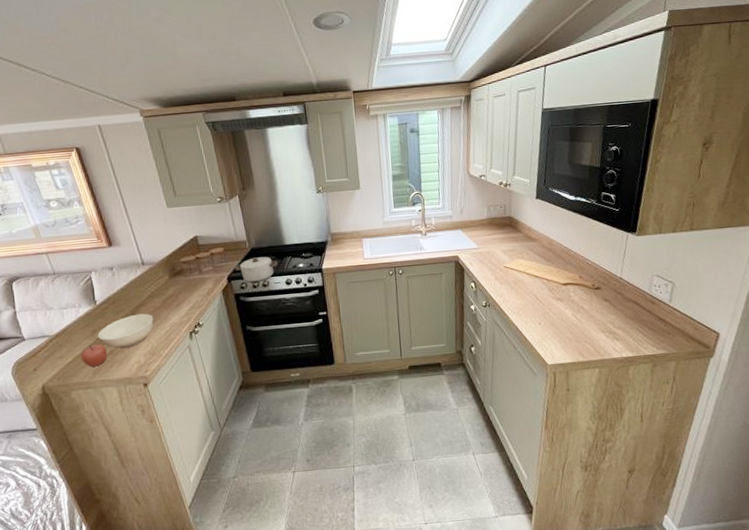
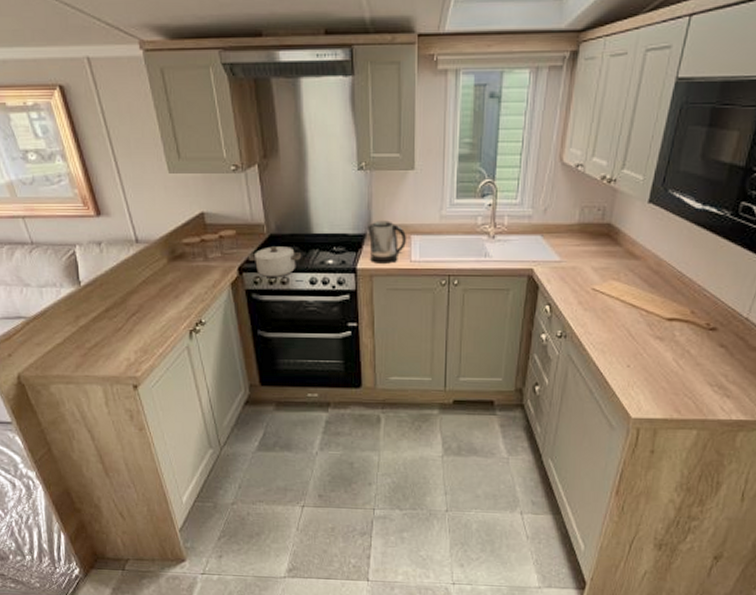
fruit: present [80,344,107,367] -> none [61,333,92,359]
bowl: present [98,313,154,348] -> none [81,302,148,341]
kettle: none [328,229,360,264] -> present [368,220,407,265]

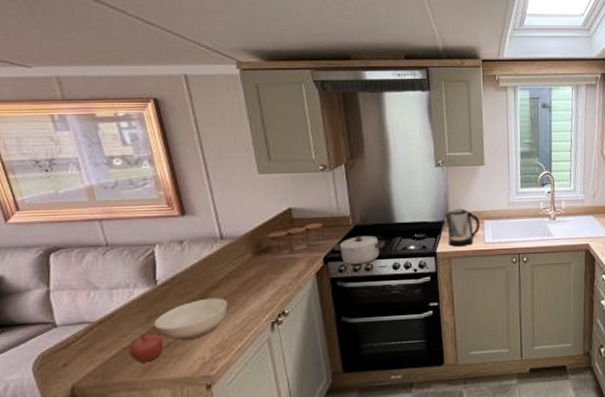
fruit: none [61,333,92,359] -> present [128,334,164,363]
bowl: none [81,302,148,341] -> present [154,298,228,340]

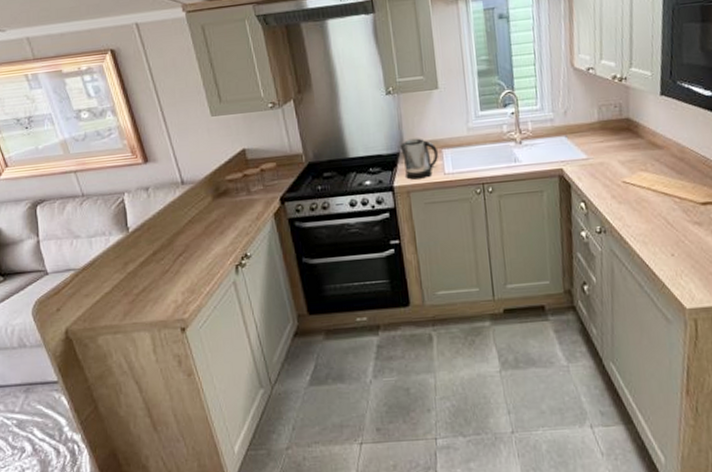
fruit: present [128,334,164,363] -> none [109,279,140,307]
bowl: present [154,298,228,340] -> none [129,242,194,285]
cooking pot: present [333,236,385,265] -> none [289,172,341,204]

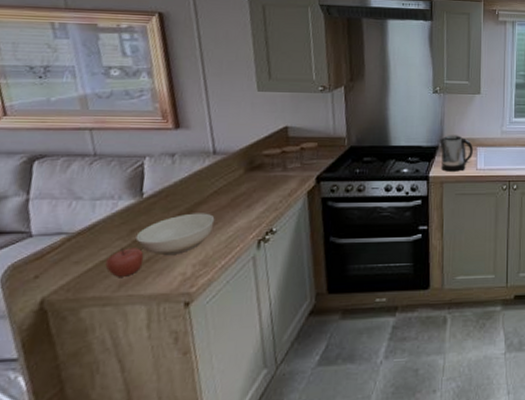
fruit: none [109,279,140,307] -> present [105,248,144,277]
bowl: none [129,242,194,285] -> present [135,213,215,255]

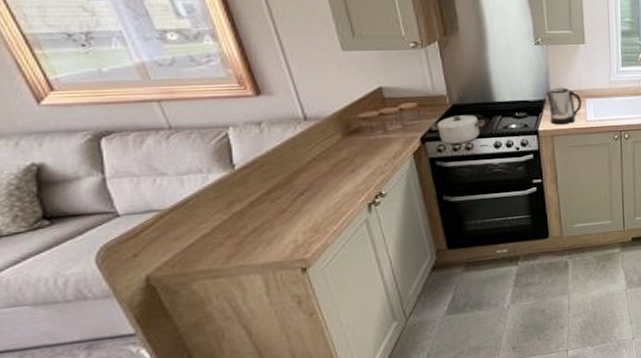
fruit: present [105,248,144,277] -> none [208,219,249,250]
bowl: present [135,213,215,255] -> none [235,180,319,225]
cooking pot: none [327,157,379,185] -> present [430,115,486,145]

